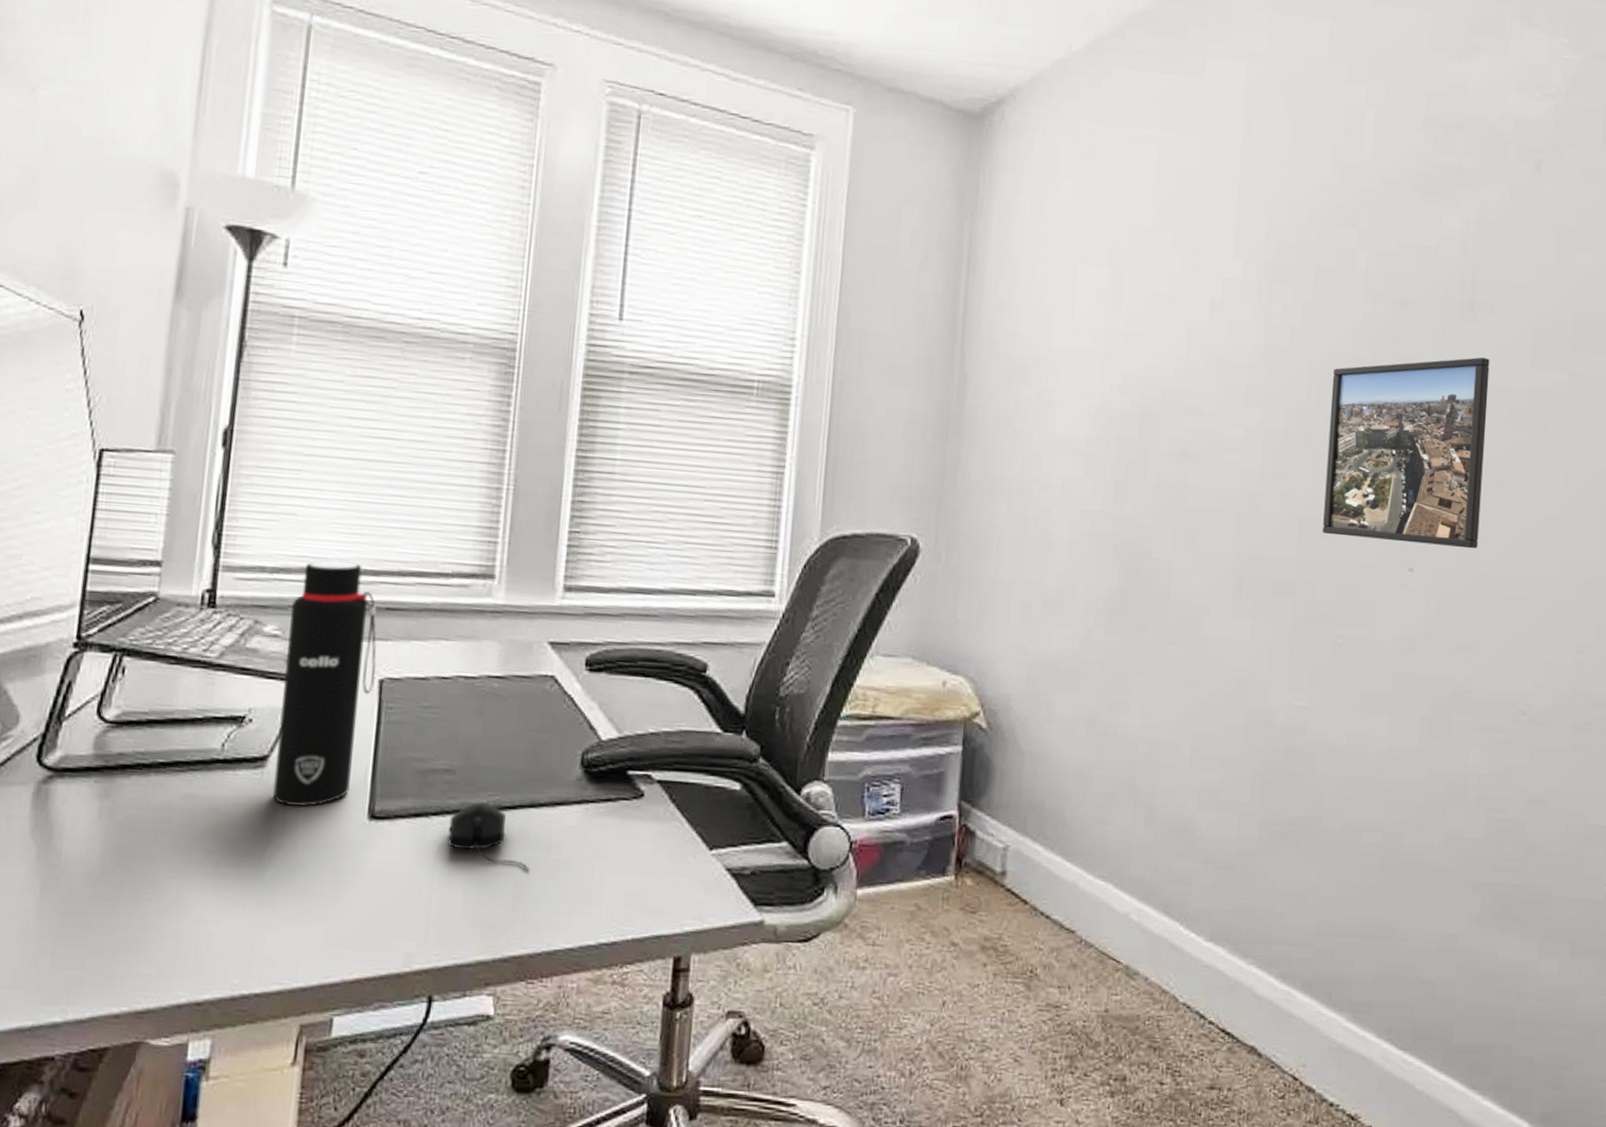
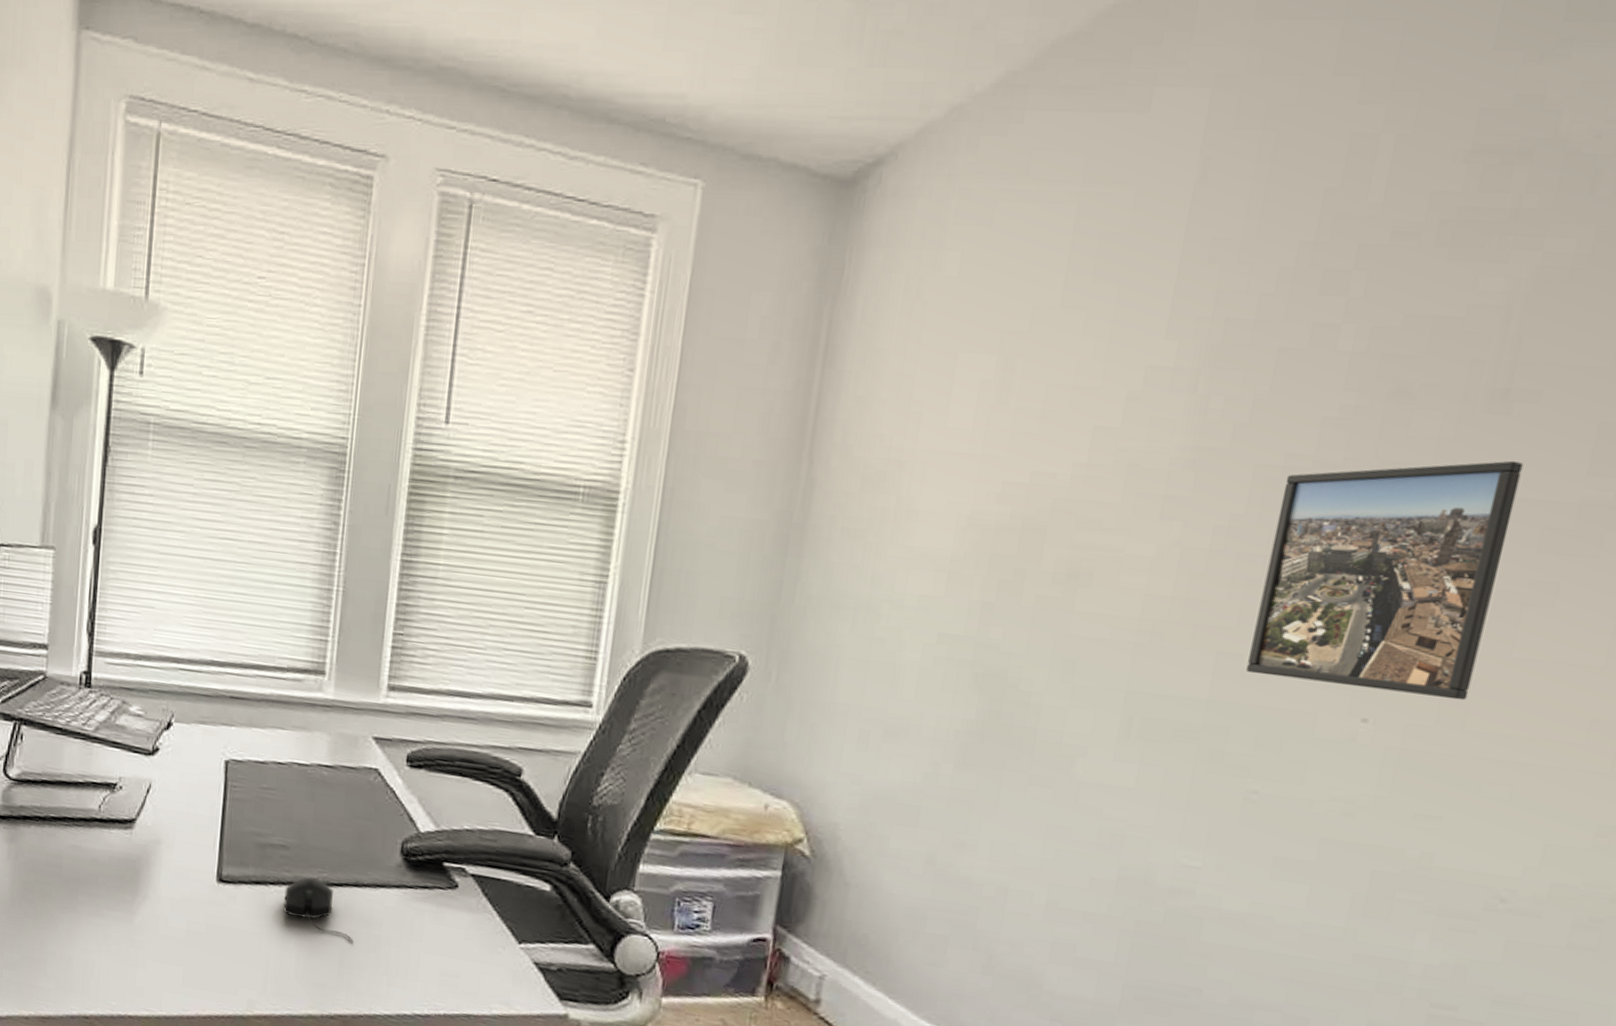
water bottle: present [272,561,377,806] -> none [139,651,223,866]

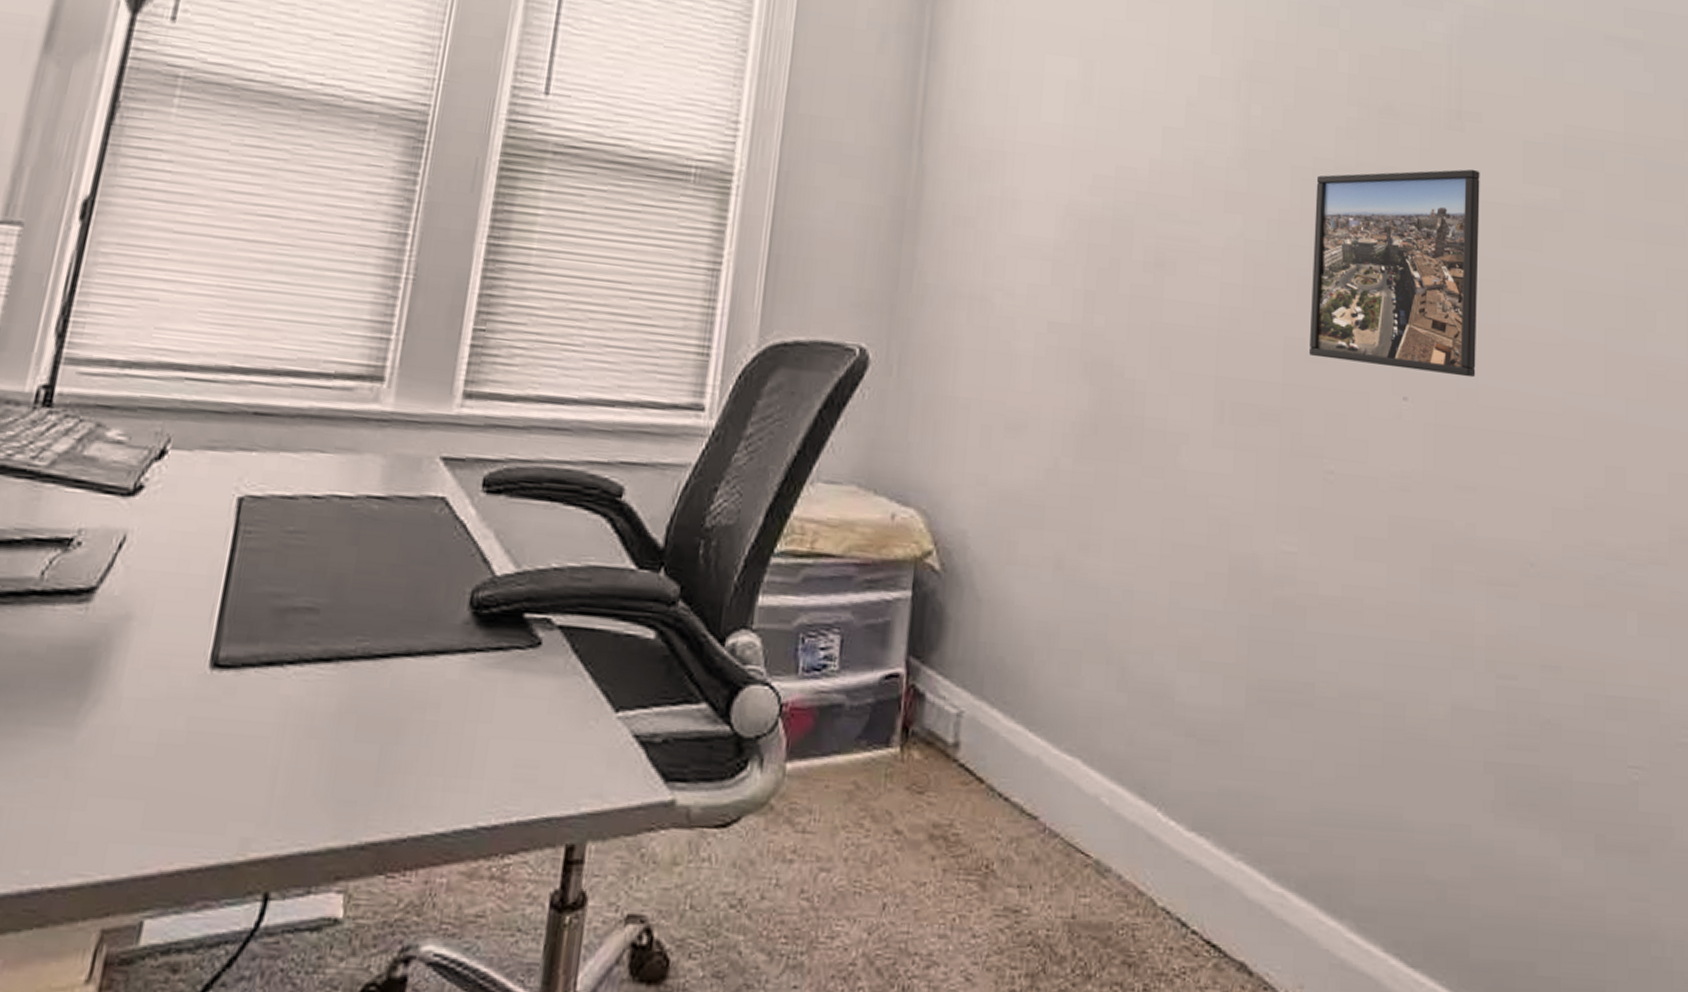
computer mouse: present [283,877,353,943] -> none [303,649,400,735]

